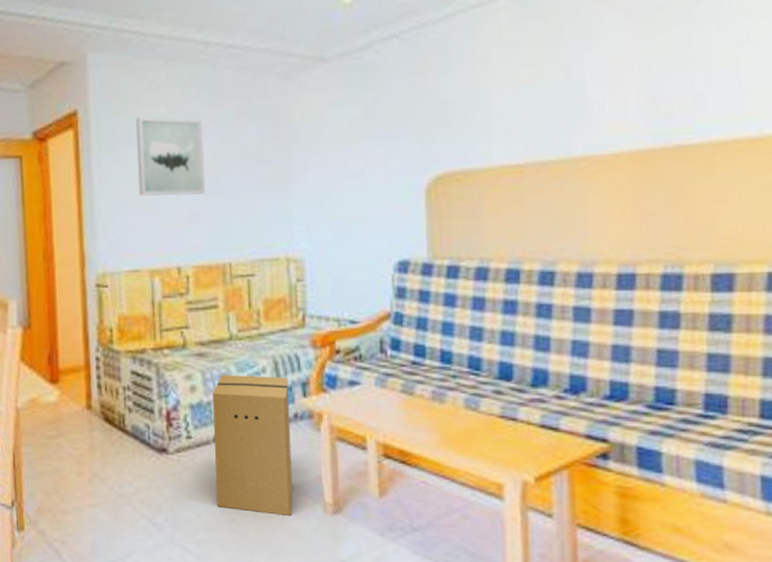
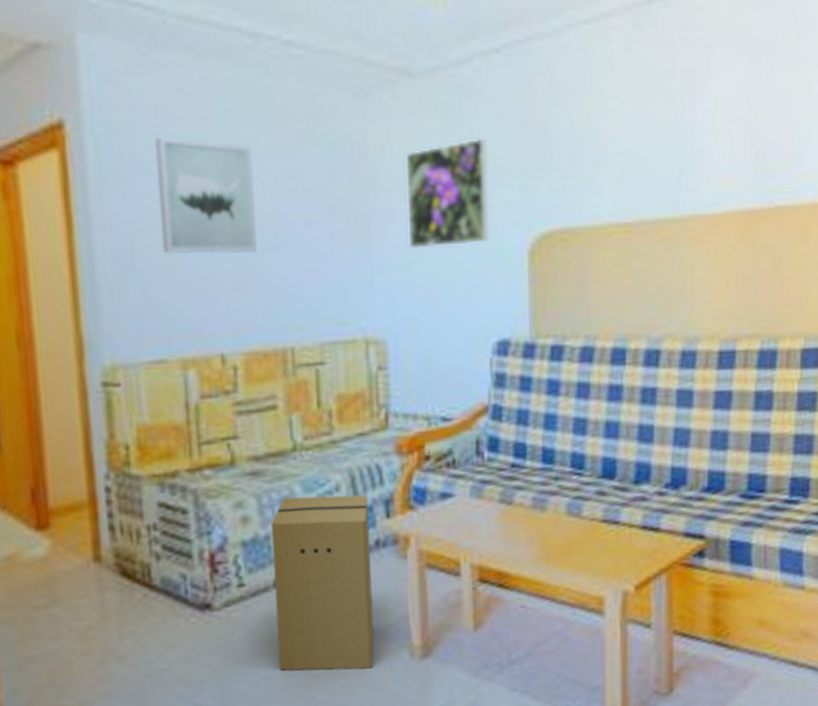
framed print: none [321,103,390,189] -> present [407,138,489,249]

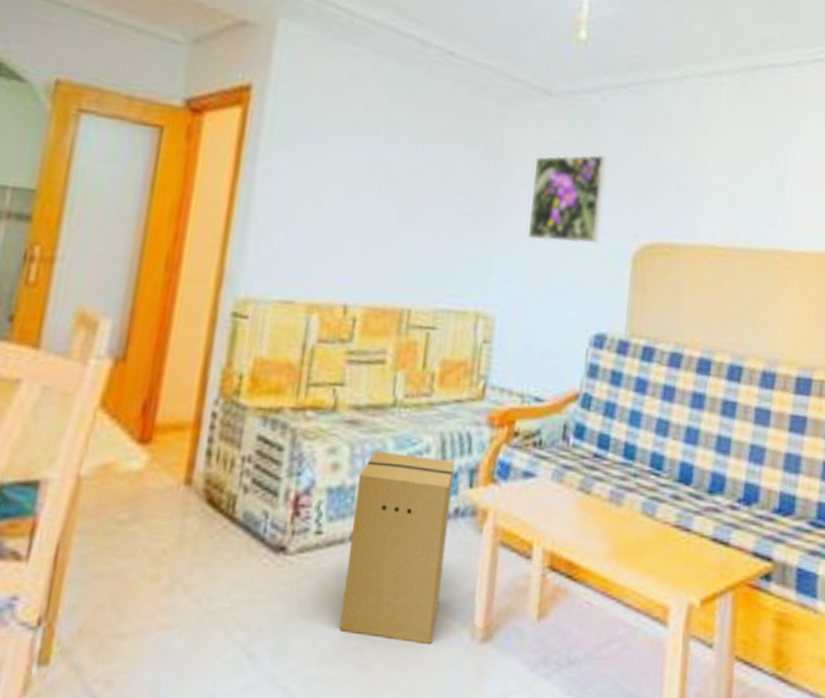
wall art: present [155,137,257,254] -> none [311,110,405,221]

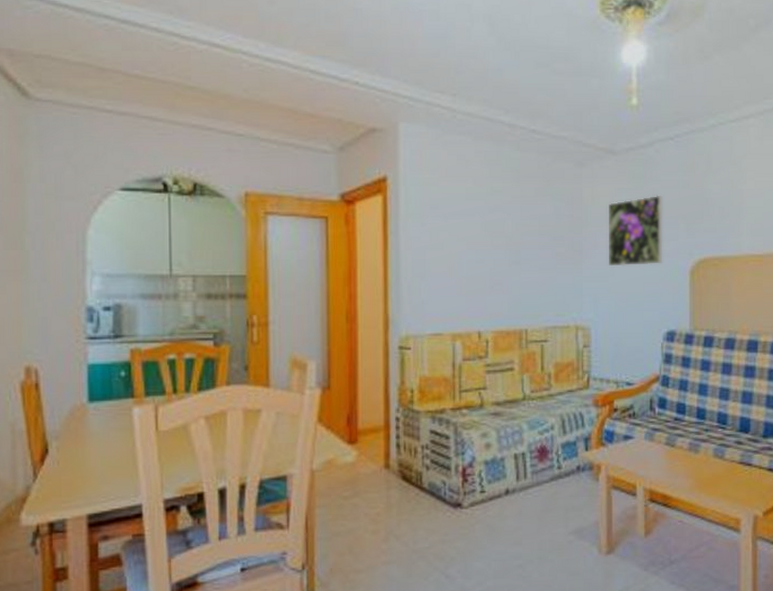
cardboard box: present [339,450,455,644] -> none [505,432,574,559]

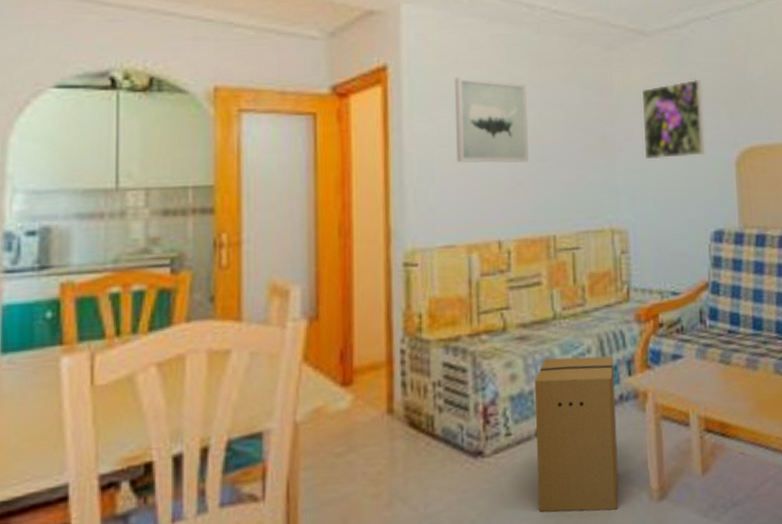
wall art: none [444,189,506,266] -> present [455,77,529,163]
cardboard box: none [505,432,574,559] -> present [534,356,619,512]

